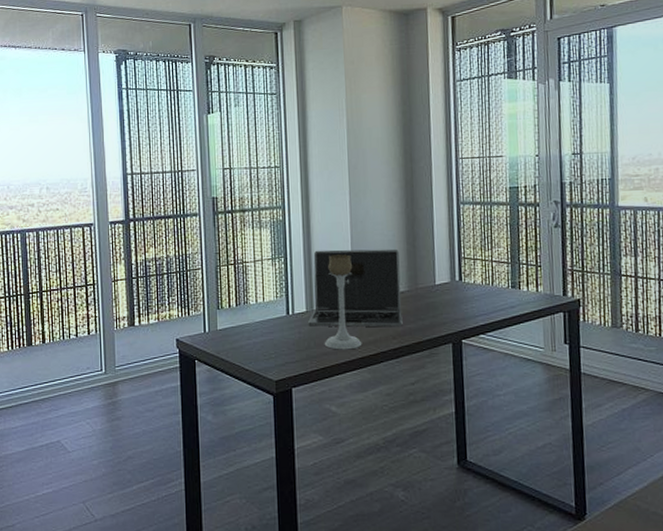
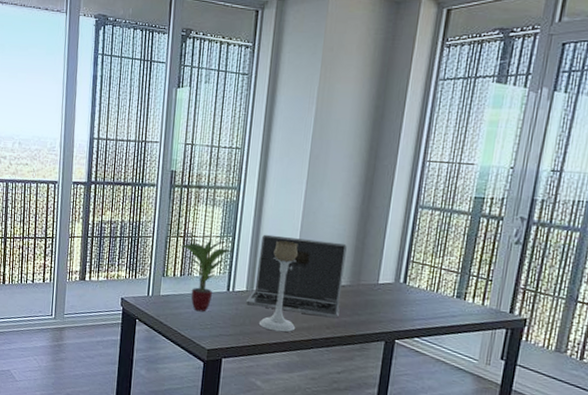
potted plant: none [231,262,288,342] -> present [180,239,234,312]

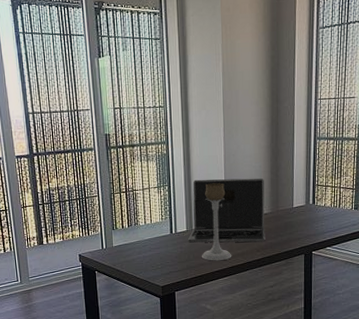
potted plant: present [180,239,234,312] -> none [123,190,171,255]

